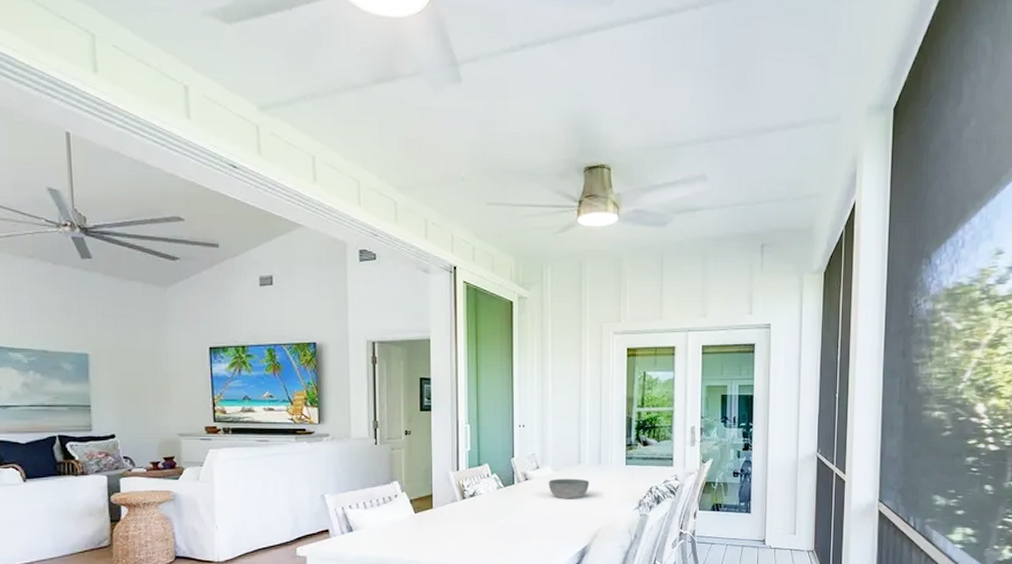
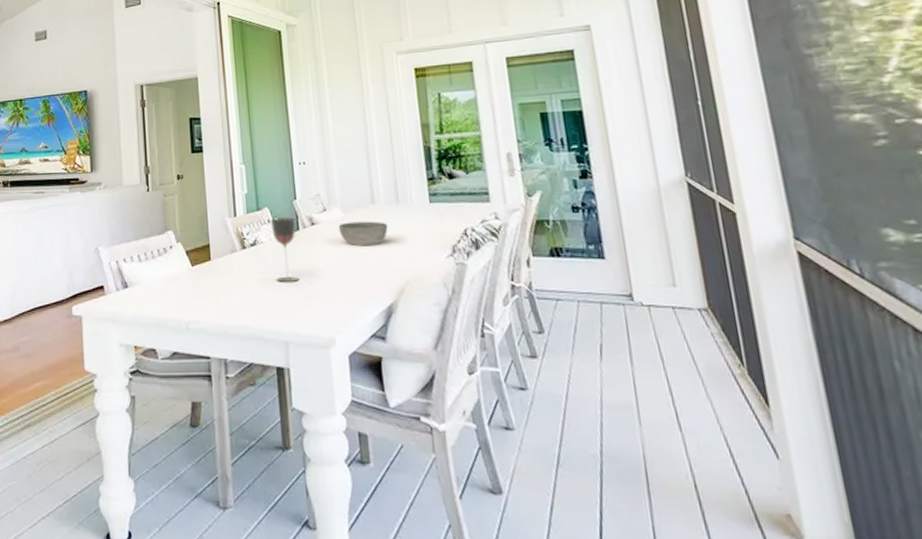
wineglass: none [490,473,512,528] -> present [271,217,299,282]

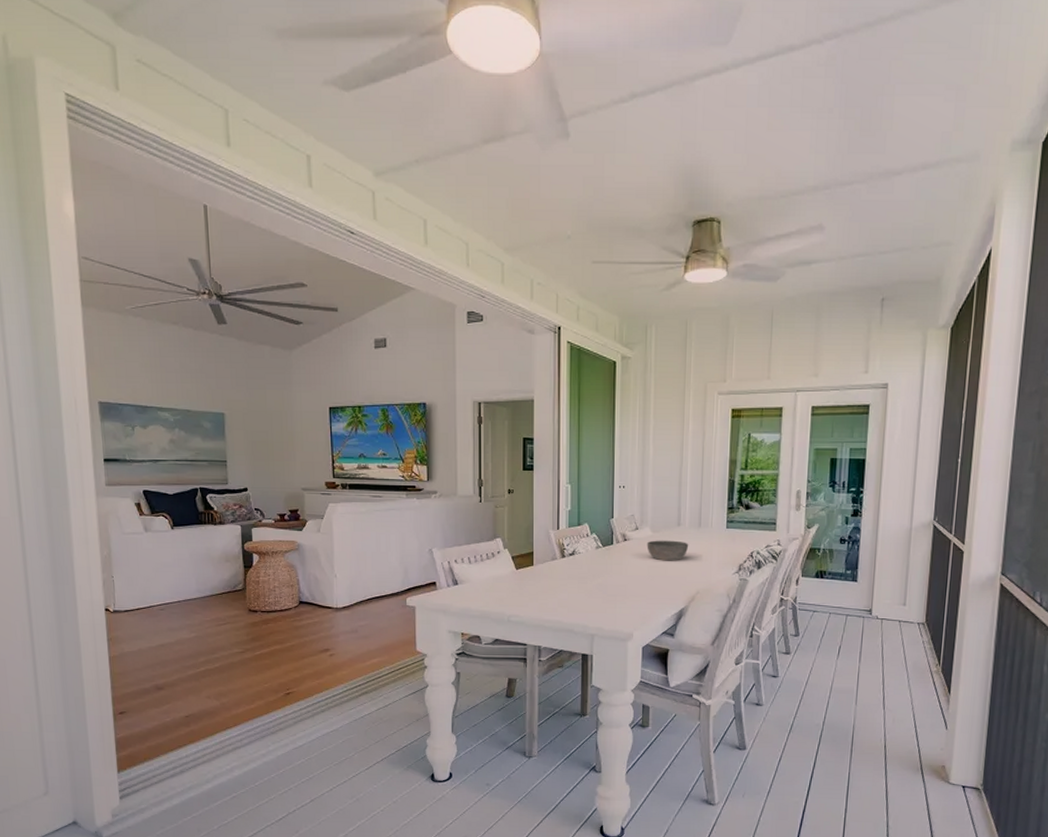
wineglass: present [271,217,299,282] -> none [589,533,611,587]

